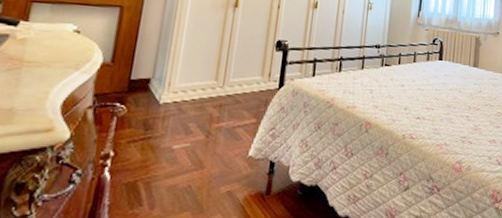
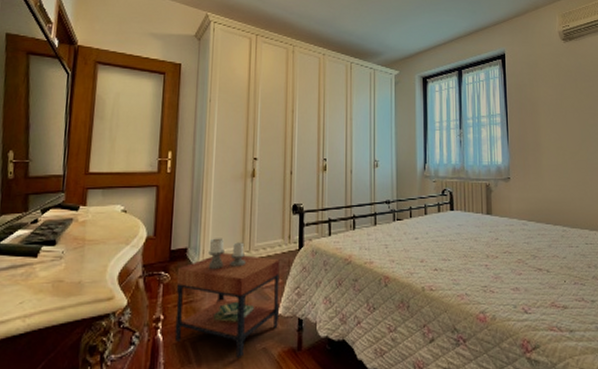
side table: none [125,70,256,202] -> present [175,238,280,359]

